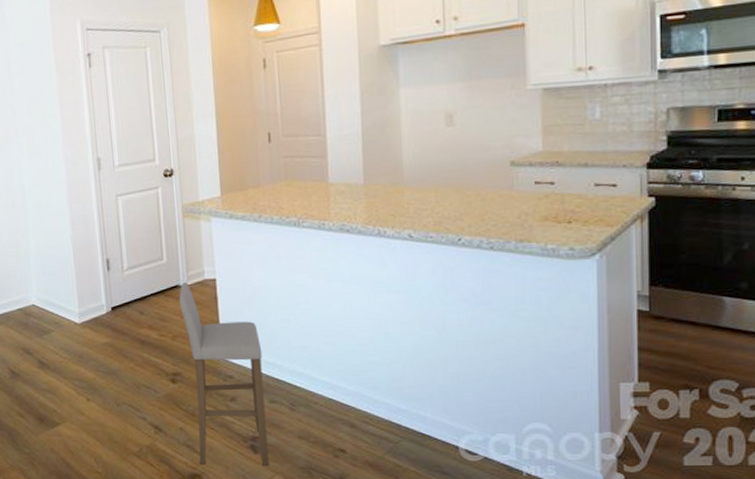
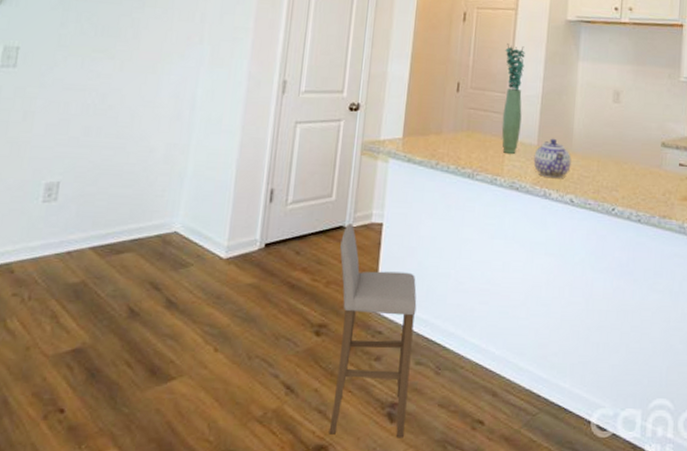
vase: none [314,83,344,198] -> present [501,43,525,155]
teapot: none [361,174,405,216] -> present [533,138,571,179]

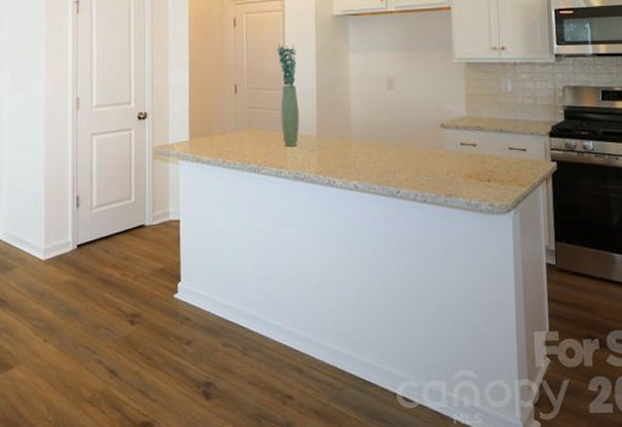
bar stool: present [329,224,417,438] -> none [144,222,220,414]
teapot: present [533,138,571,179] -> none [315,129,352,167]

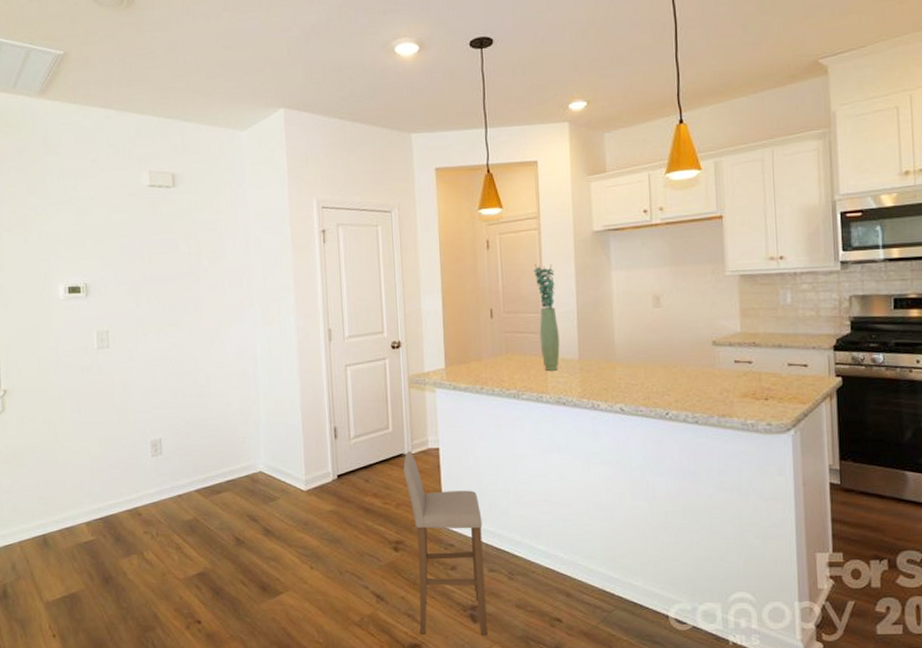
bar stool: none [144,222,220,414] -> present [403,451,488,636]

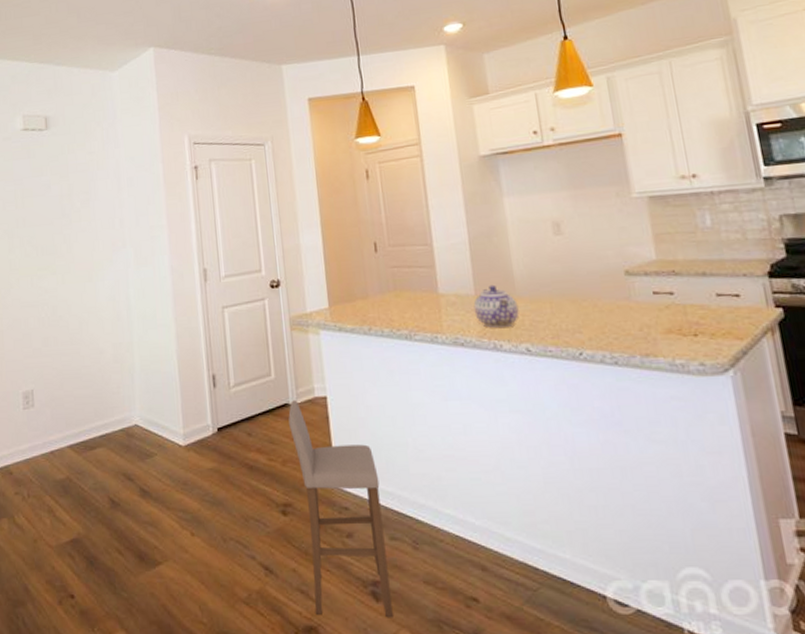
vase: present [533,264,560,372] -> none [418,193,454,309]
teapot: none [577,350,617,390] -> present [473,284,520,329]

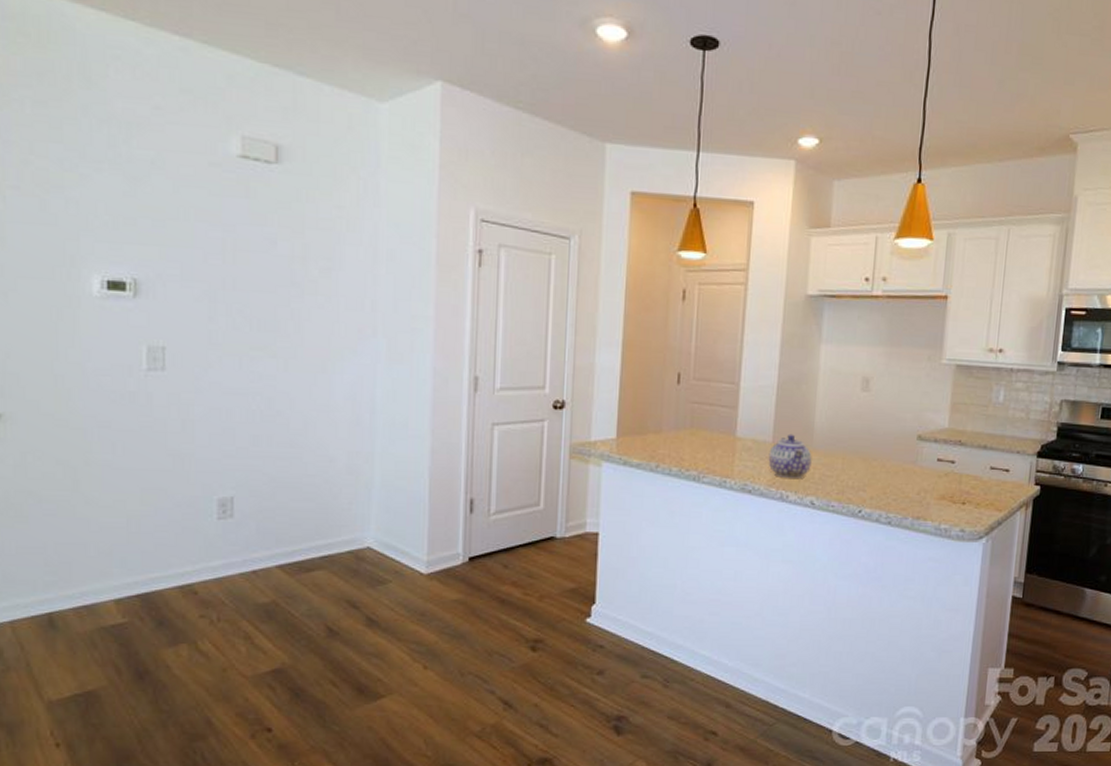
bar stool: present [288,400,393,618] -> none [552,534,640,750]

